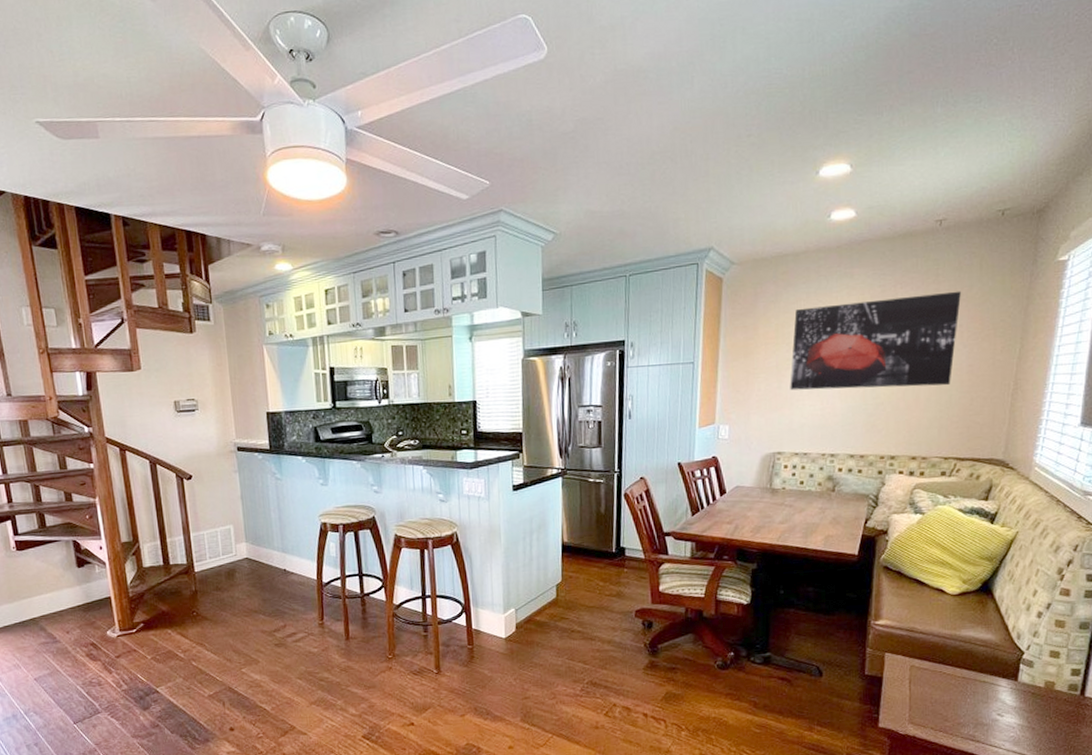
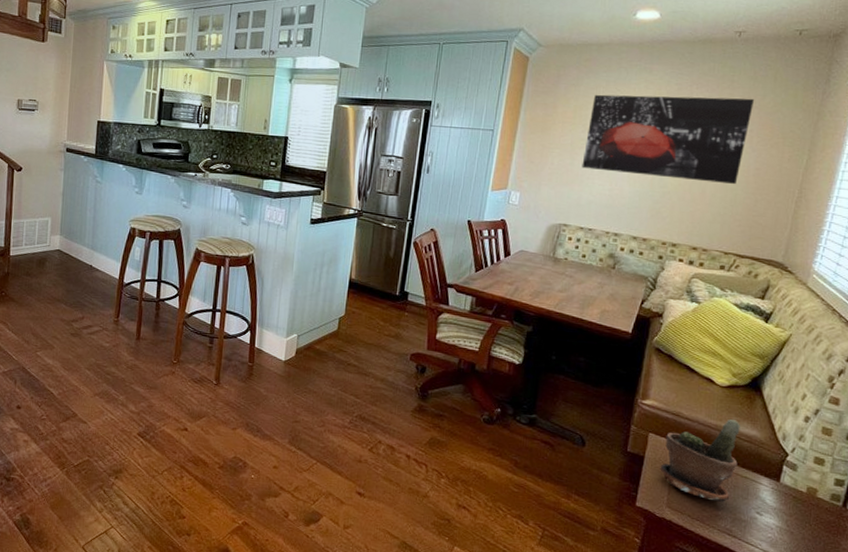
potted plant: none [899,627,975,710] -> present [660,419,740,502]

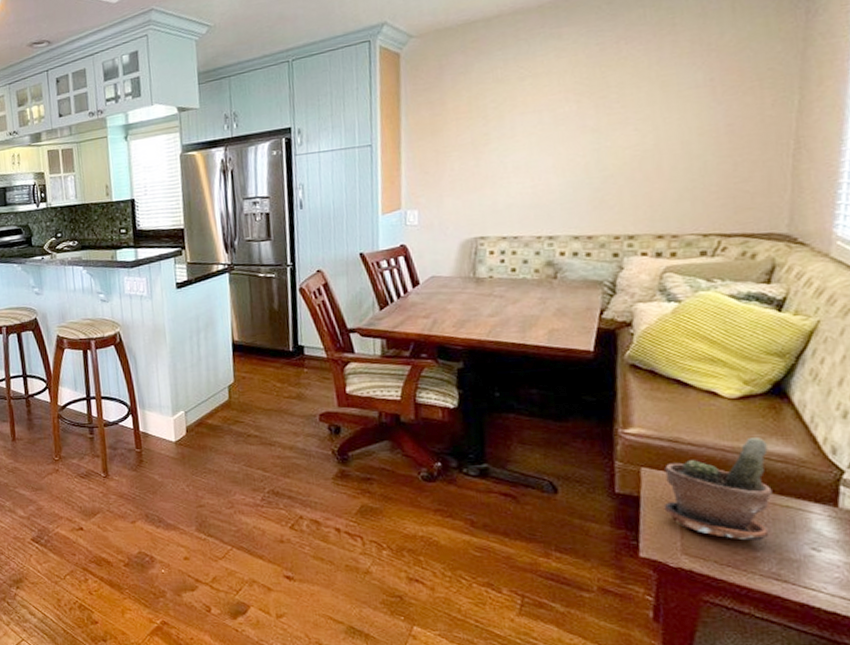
wall art: present [582,94,754,185] -> none [490,40,709,168]

